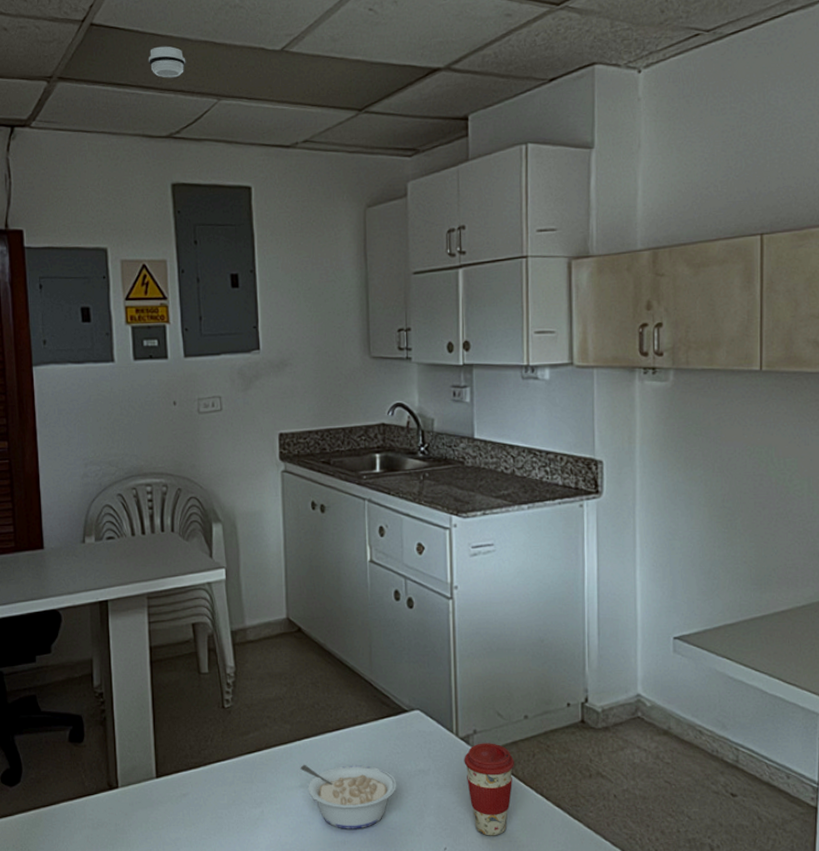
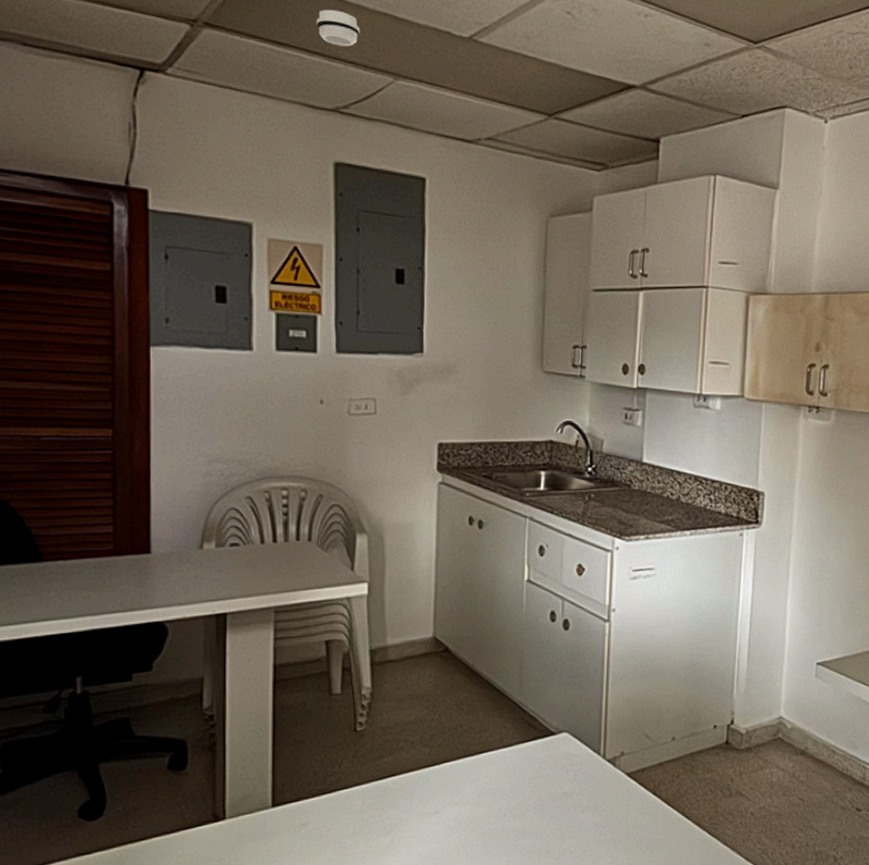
legume: present [300,764,397,829] -> none [437,789,540,855]
coffee cup: present [464,743,514,836] -> none [609,764,659,856]

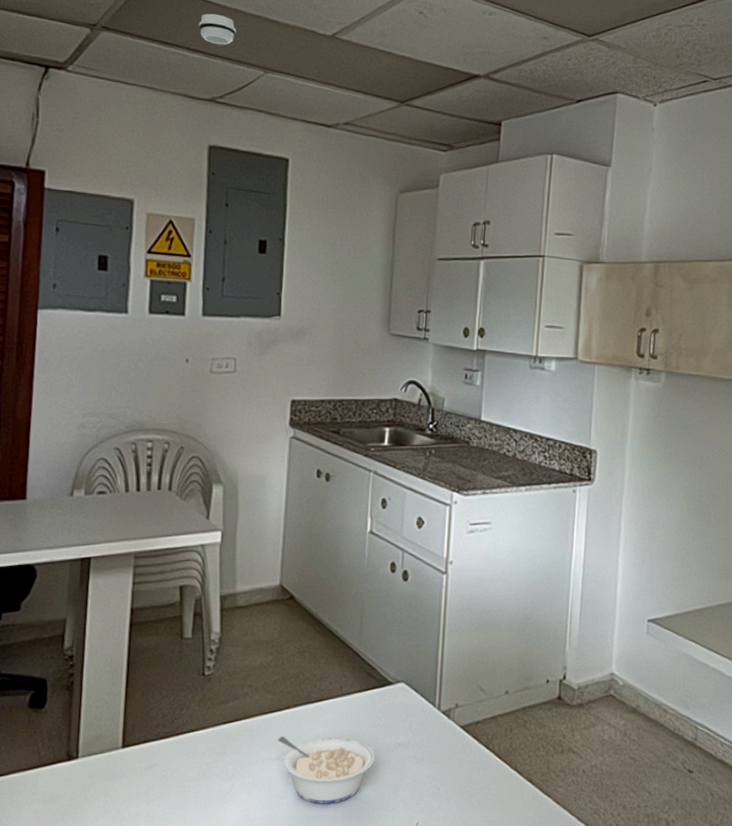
legume: none [437,789,540,855] -> present [278,735,376,804]

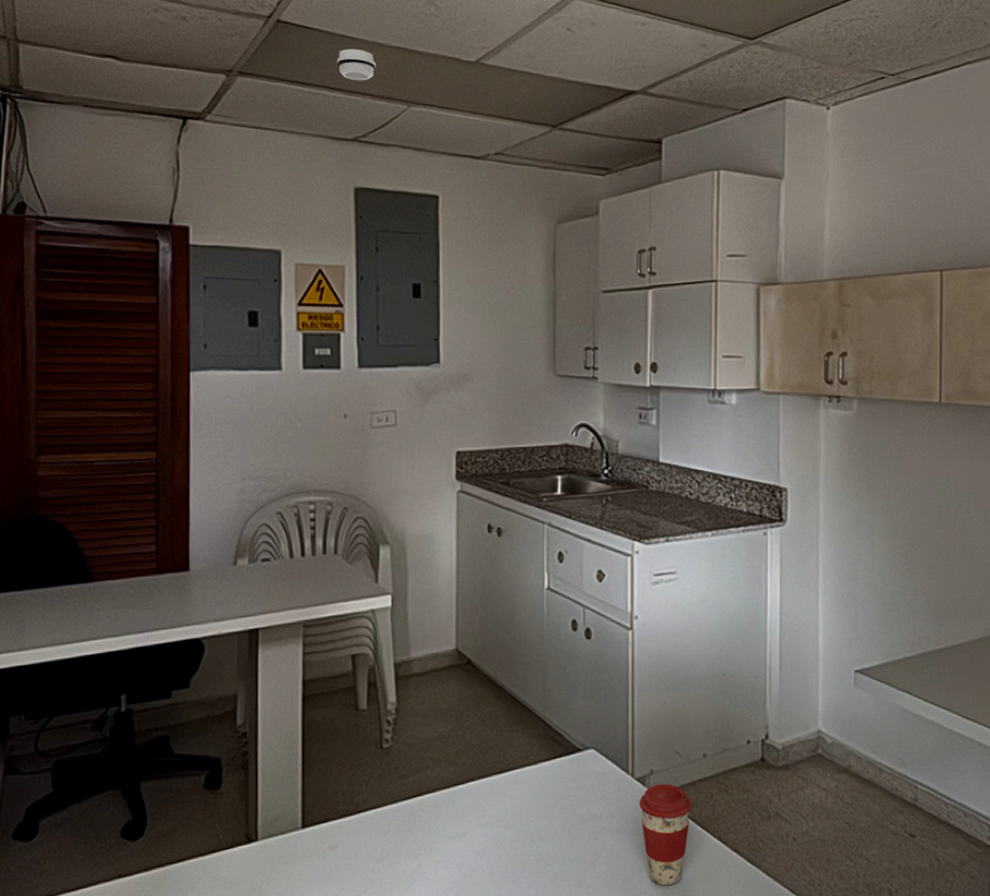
legume: present [278,735,376,804] -> none [463,810,568,882]
coffee cup: none [443,717,492,811] -> present [639,784,692,886]

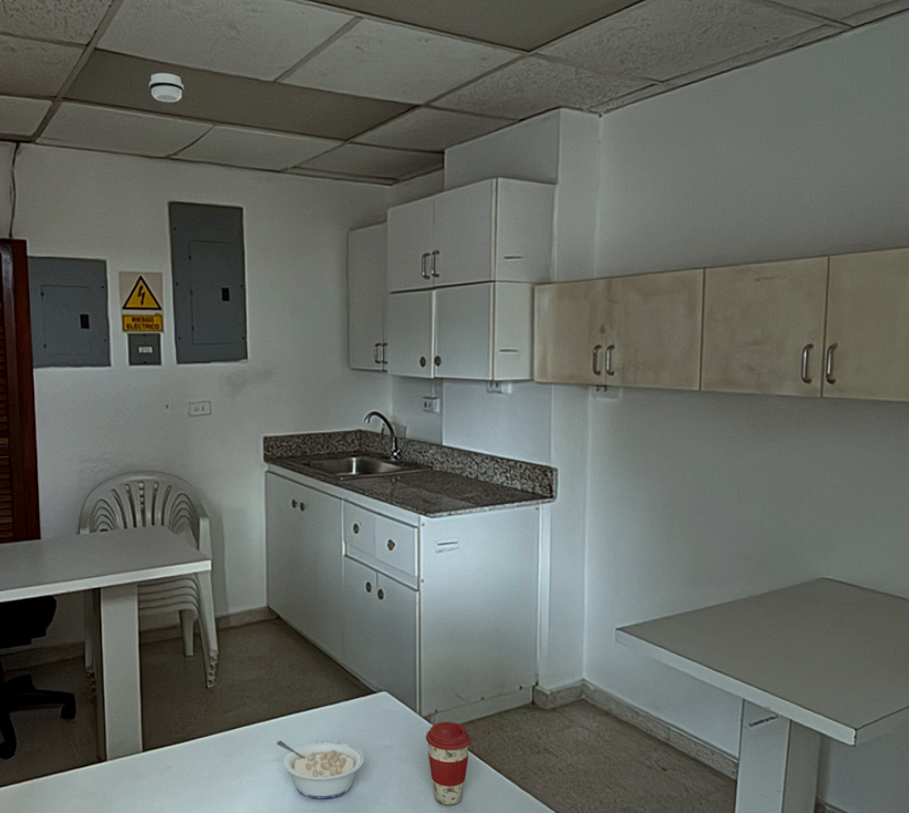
legume: none [463,810,568,882] -> present [276,740,365,799]

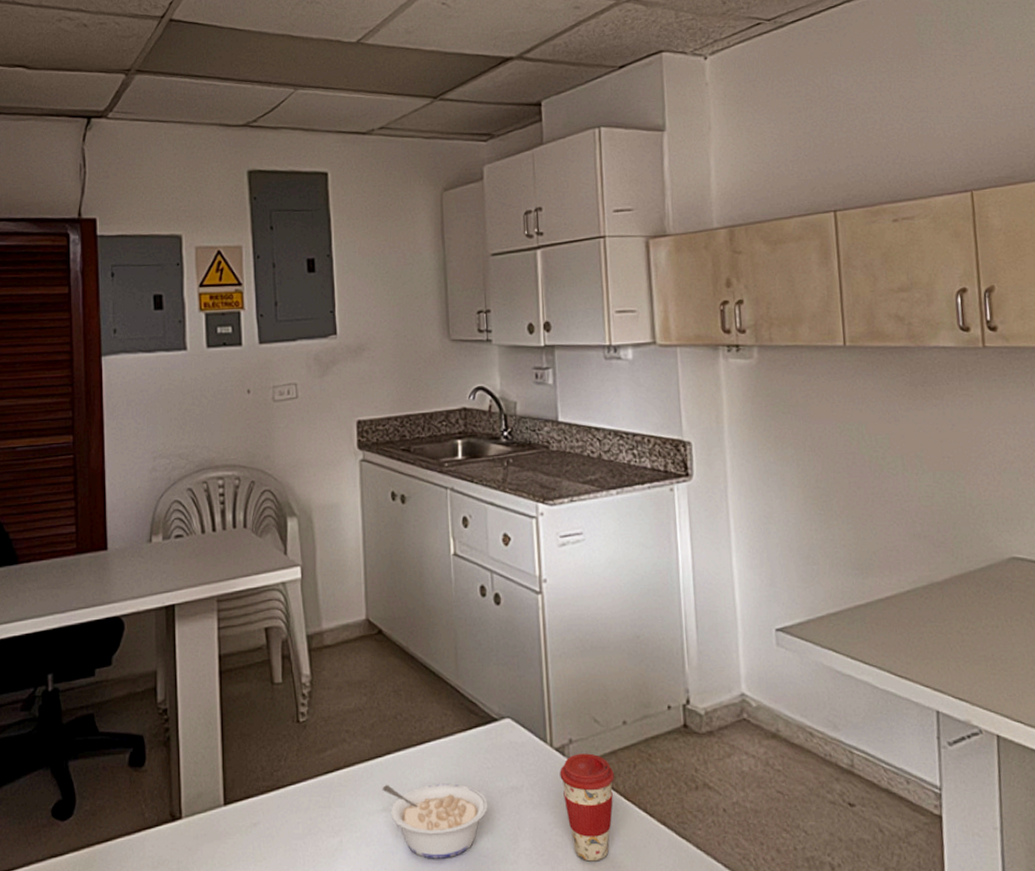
smoke detector: present [148,72,184,103] -> none [225,39,264,70]

